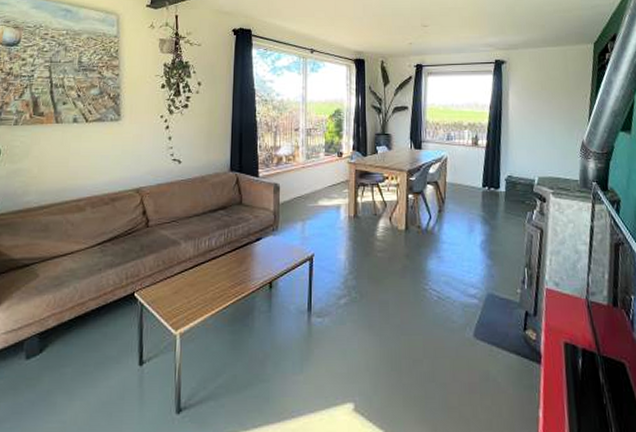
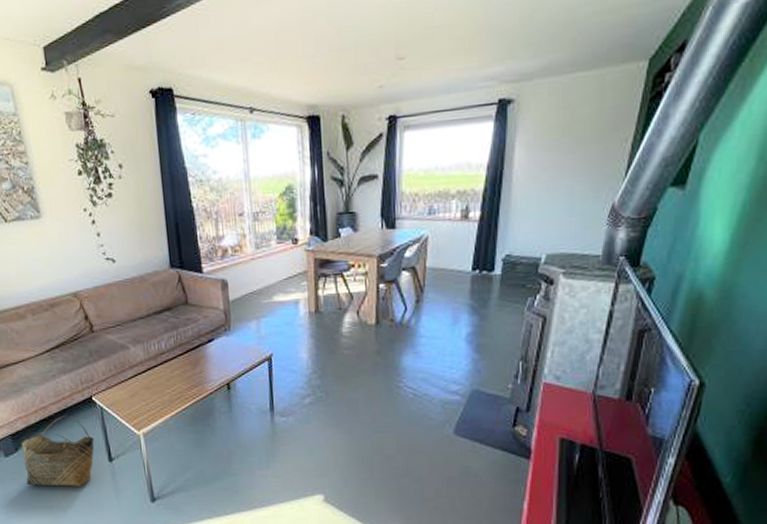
basket: none [43,312,129,395] -> present [21,415,95,486]

